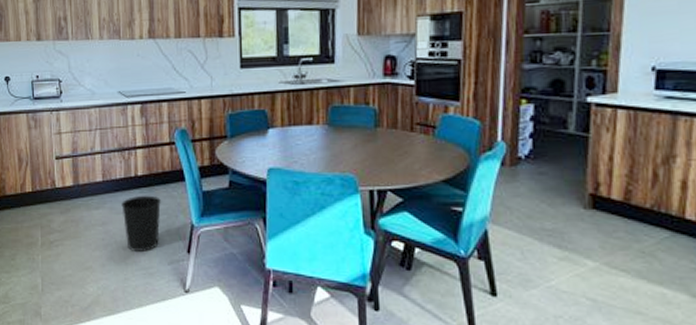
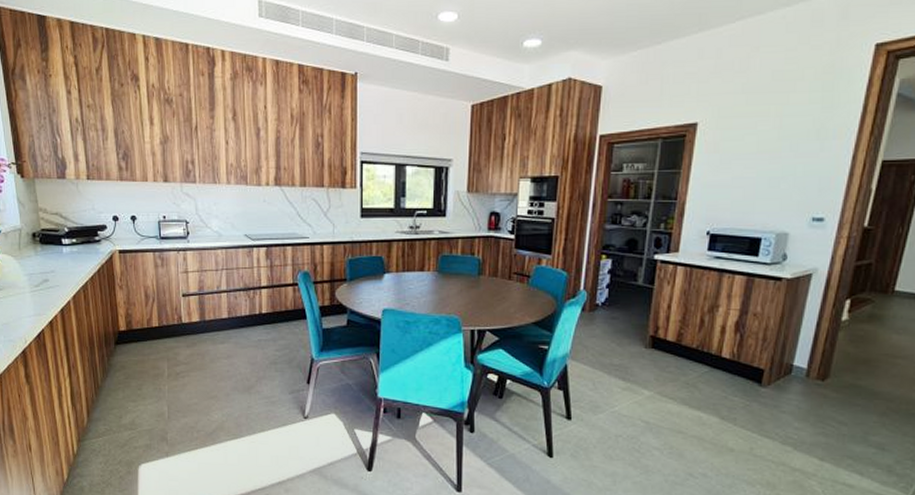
wastebasket: present [121,195,161,252] -> none [246,331,283,382]

